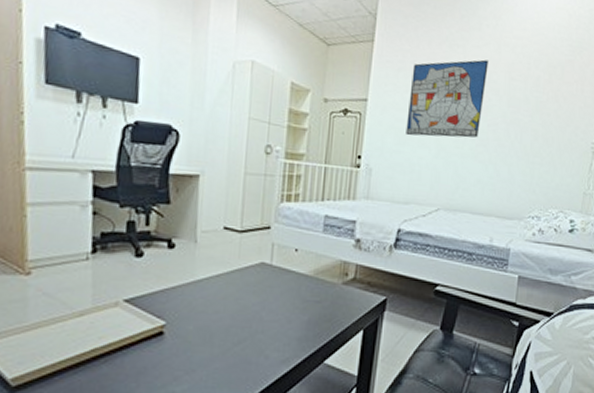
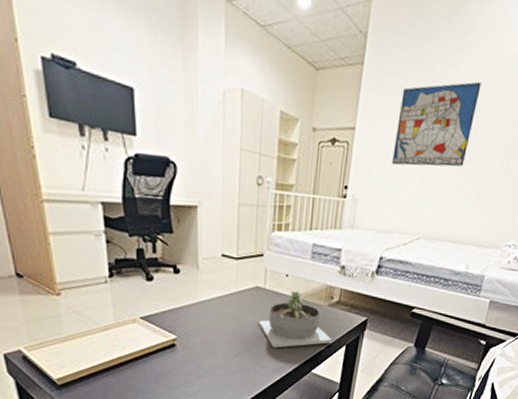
succulent planter: none [262,266,348,335] -> present [258,290,332,348]

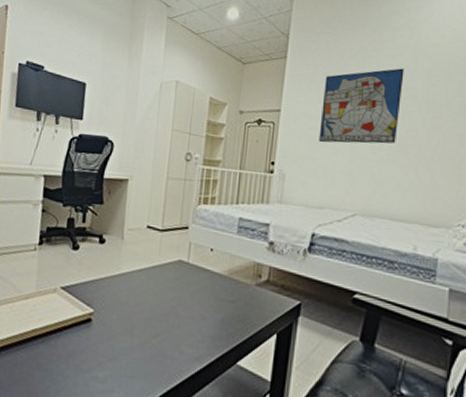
succulent planter: present [258,290,332,348] -> none [179,266,261,332]

